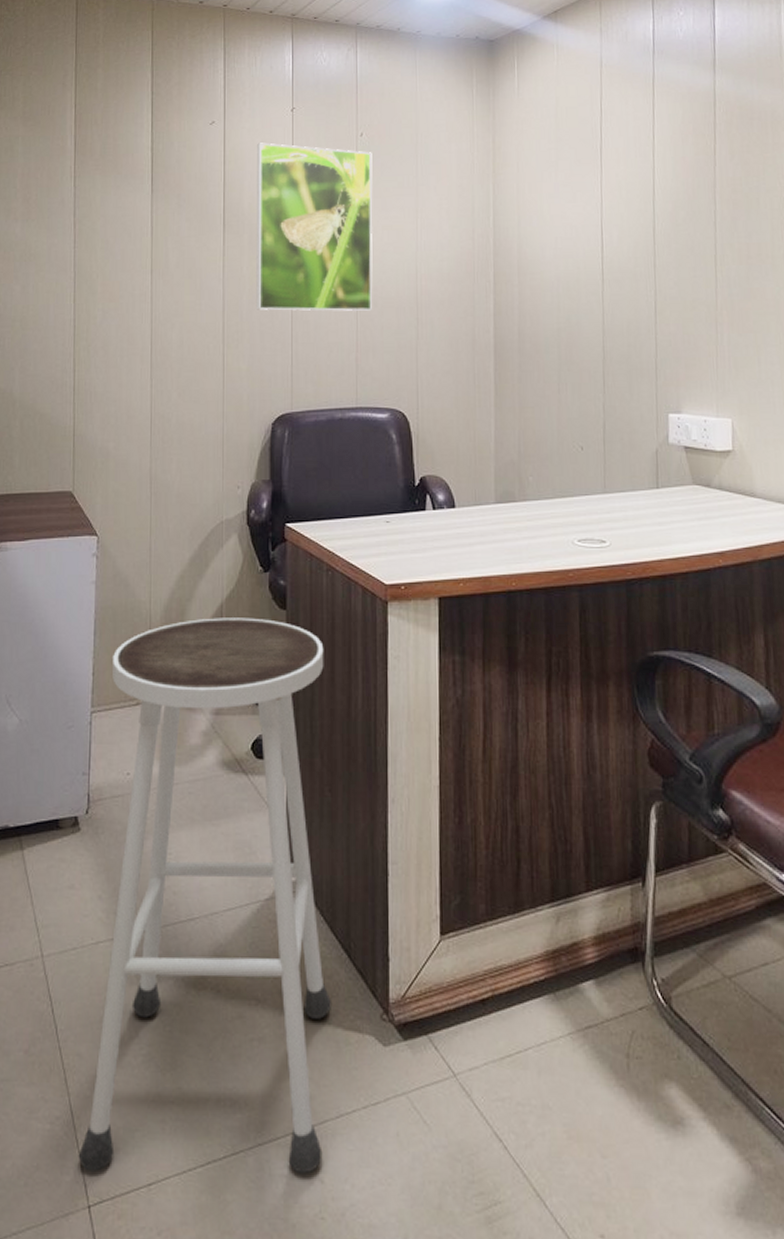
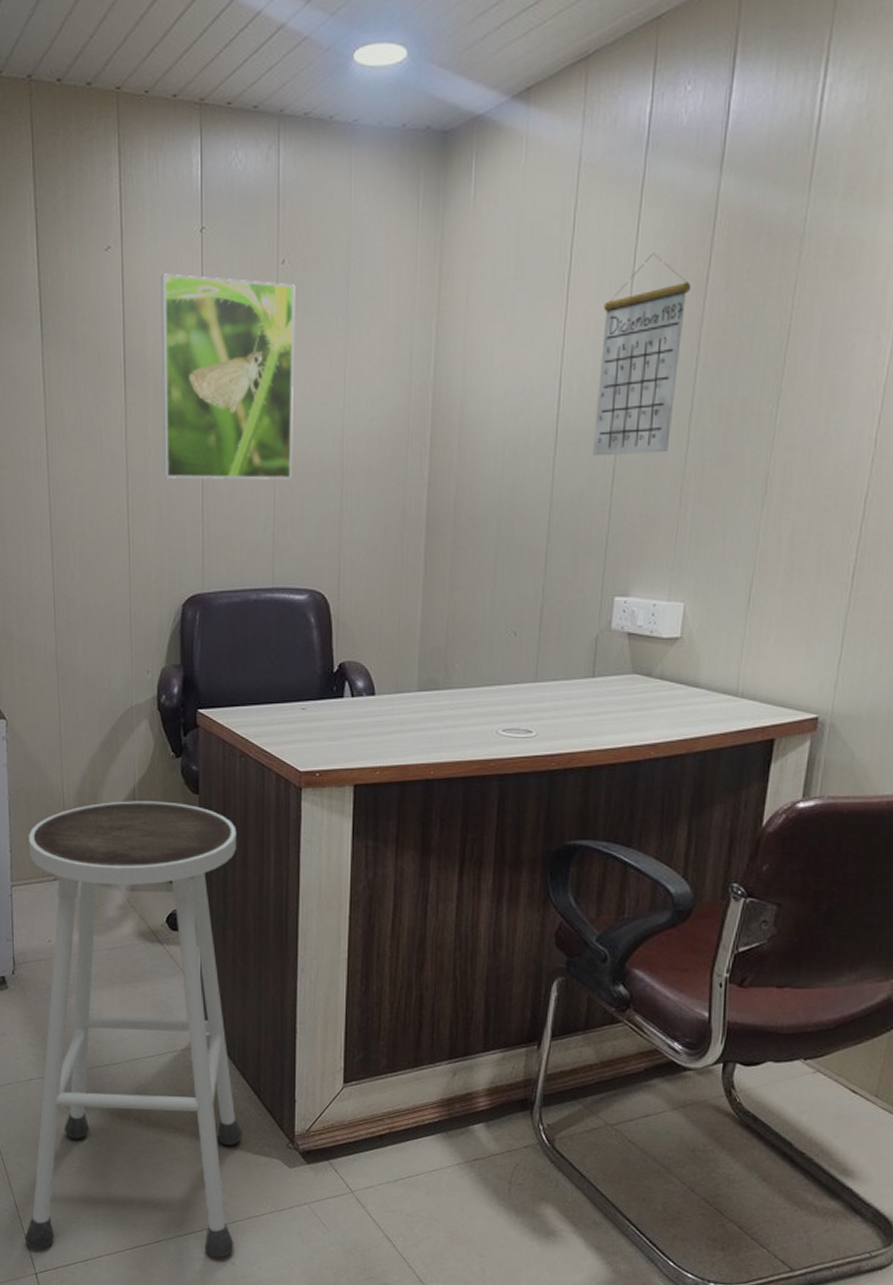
calendar: none [632,131,702,292] -> present [592,253,690,456]

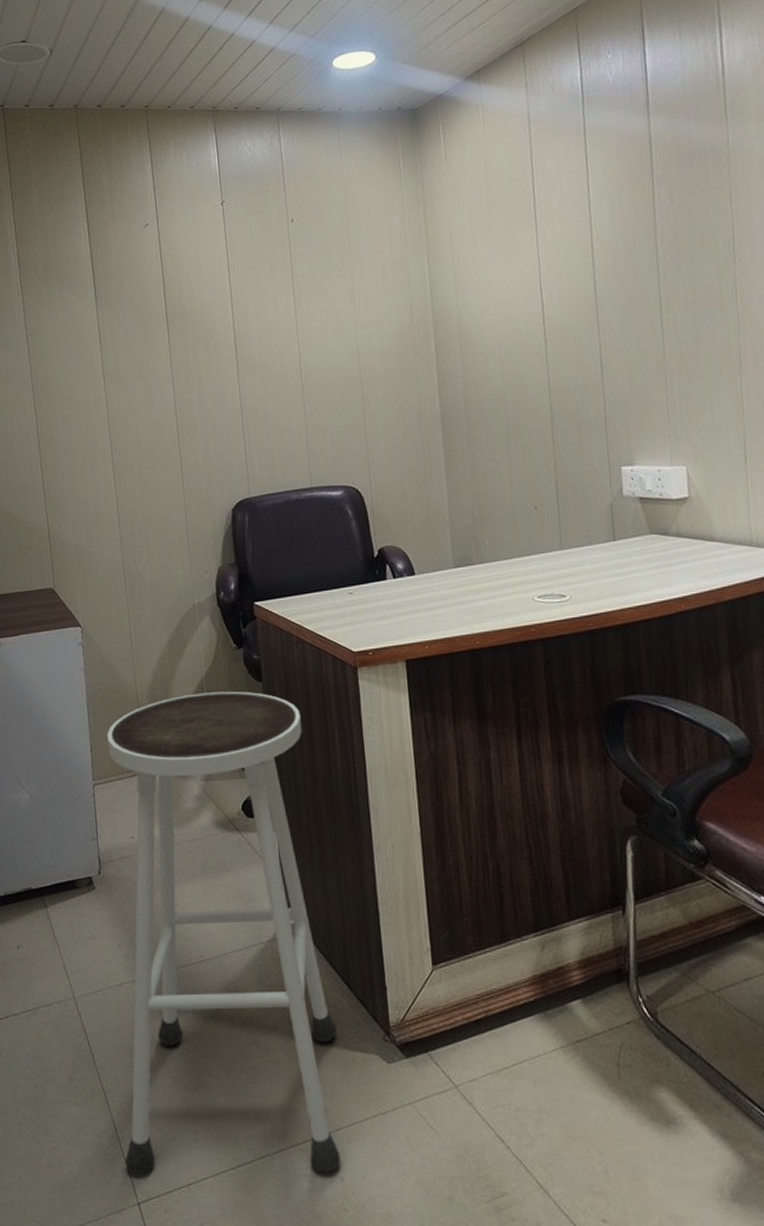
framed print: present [161,273,295,480] -> none [191,236,318,403]
calendar: present [592,253,690,456] -> none [568,181,646,349]

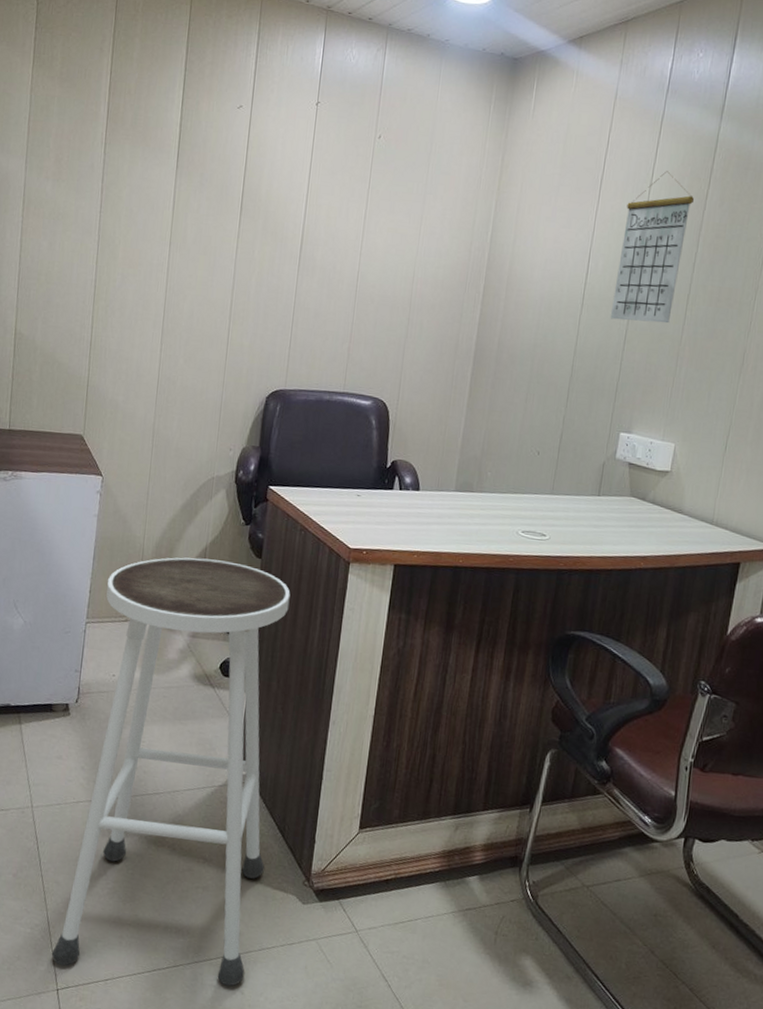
calendar: none [568,181,646,349] -> present [610,171,694,324]

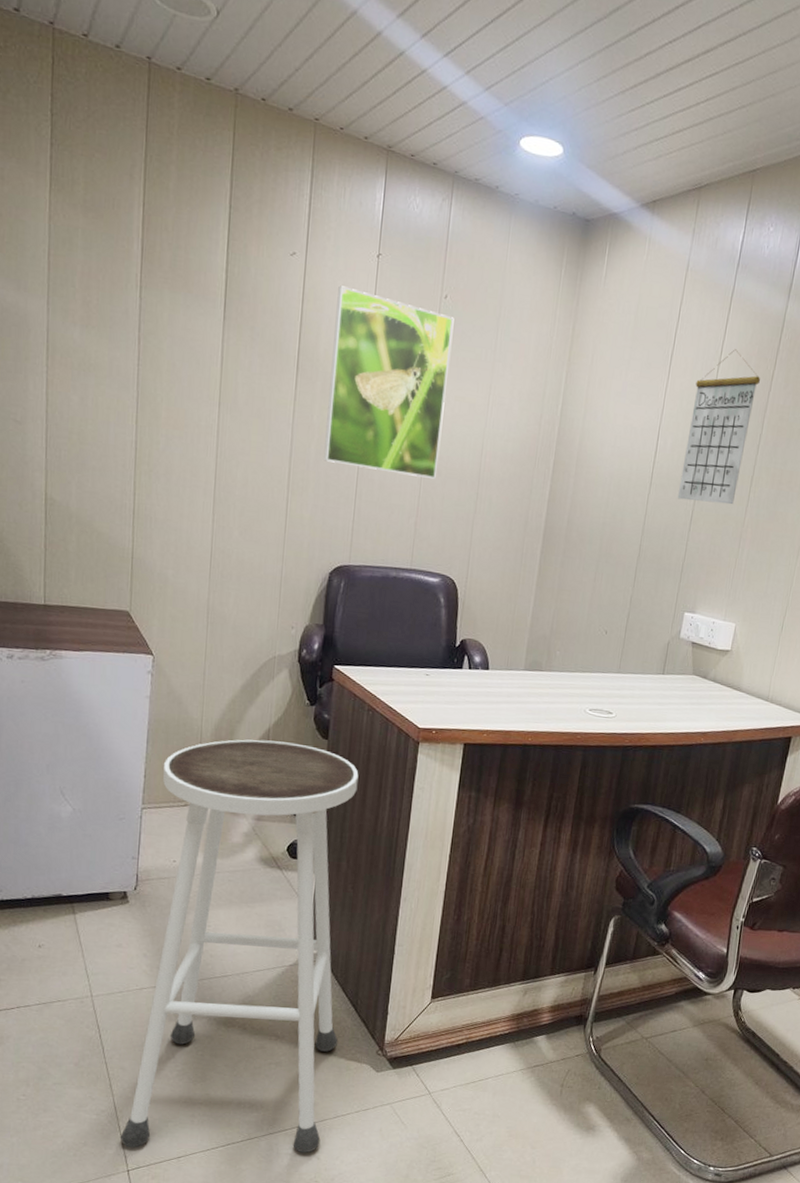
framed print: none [263,132,388,306] -> present [324,285,454,479]

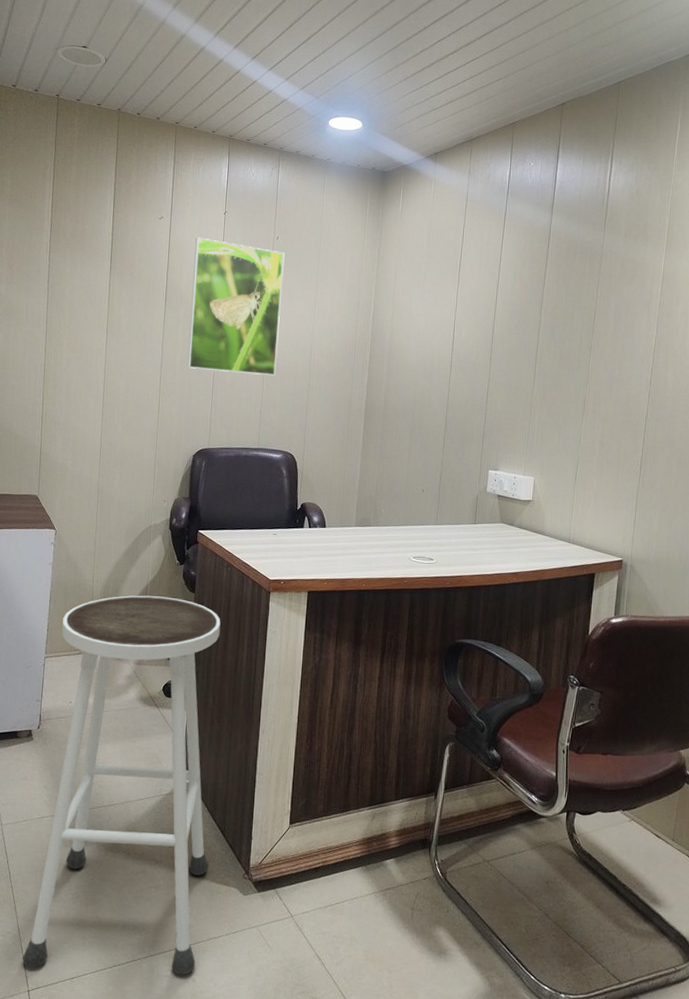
calendar: present [677,349,760,505] -> none [474,256,535,379]

